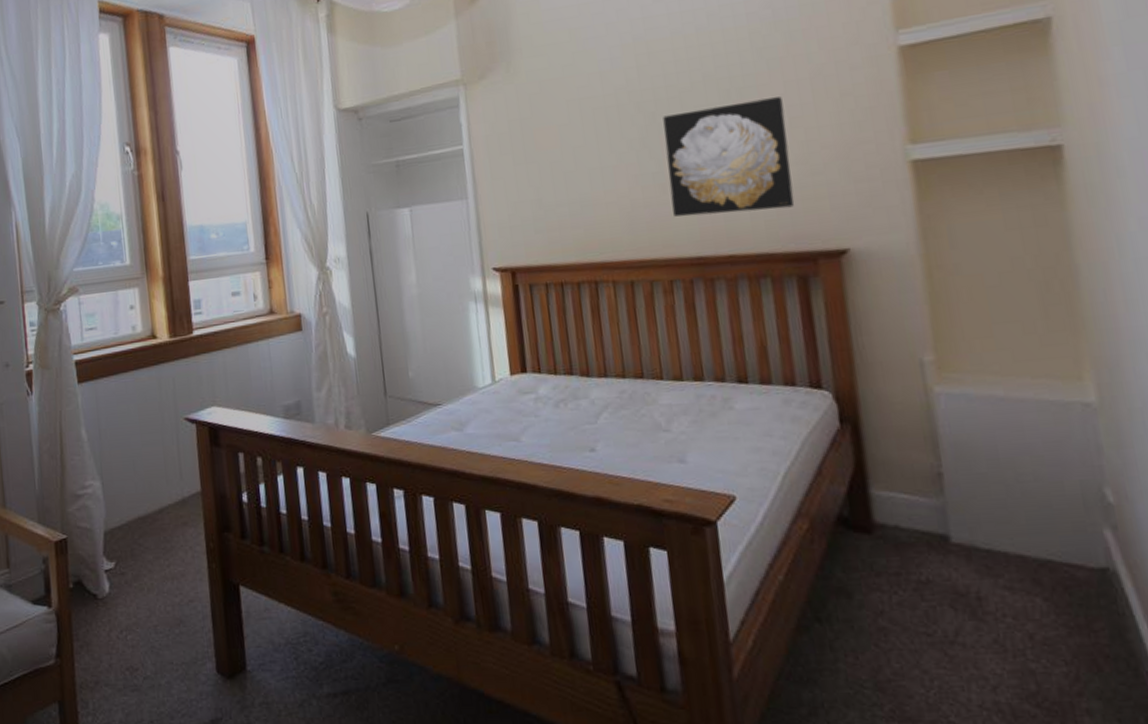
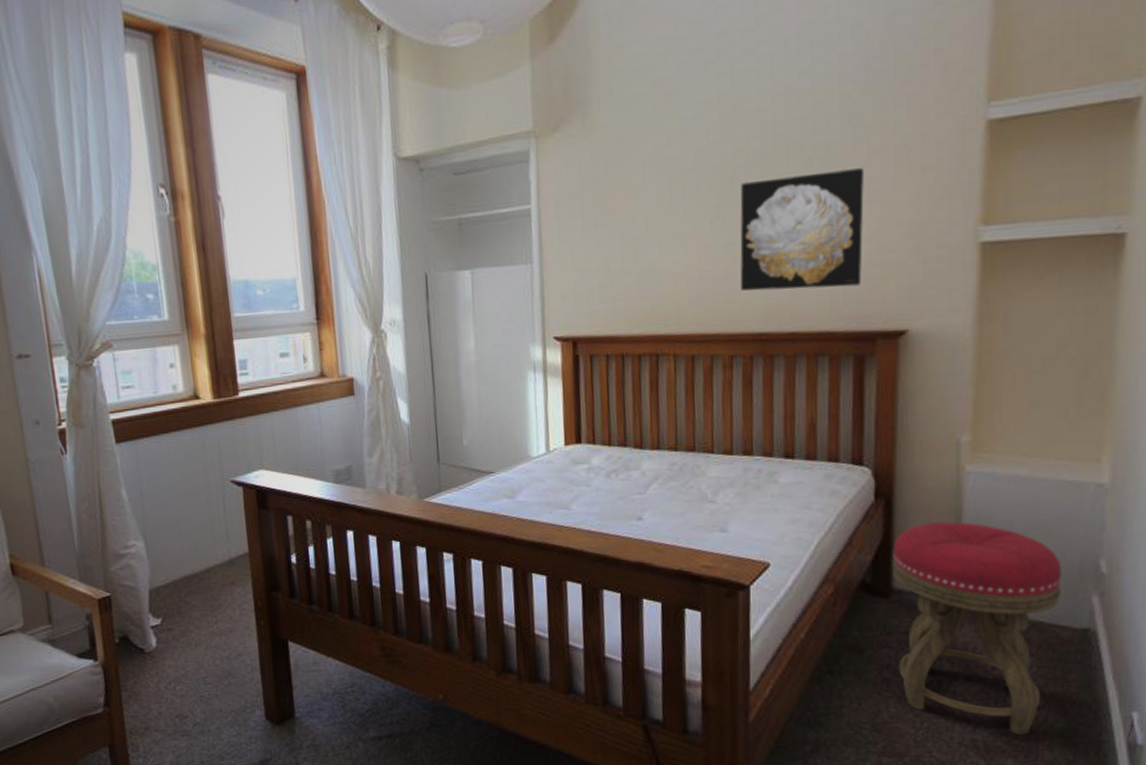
stool: none [867,447,1067,696] -> present [891,521,1063,735]

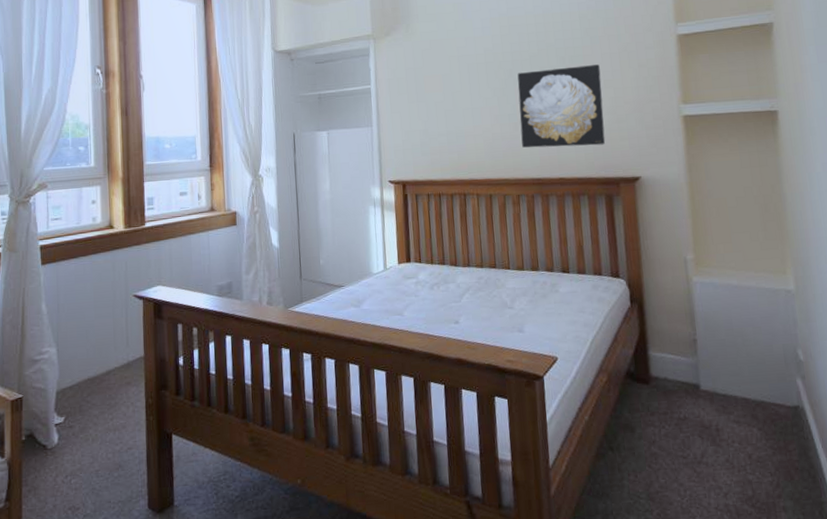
stool: present [891,521,1063,735] -> none [647,321,774,499]

